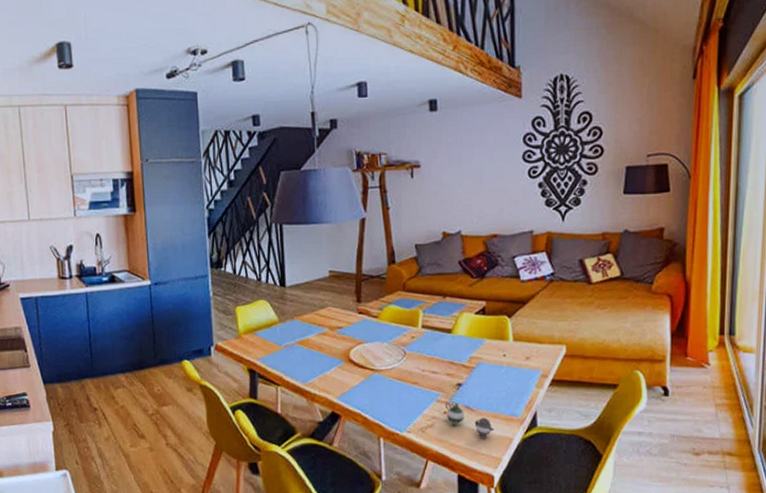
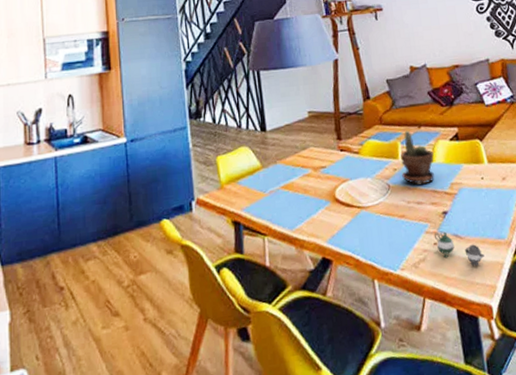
potted plant: none [420,299,456,355] -> present [400,130,434,185]

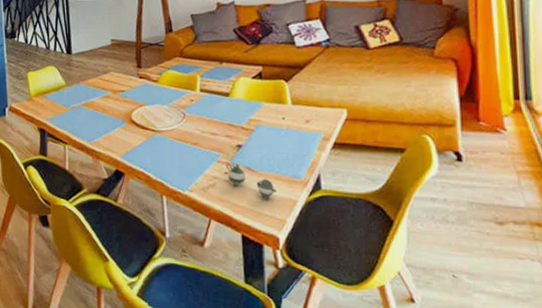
potted plant: present [400,130,434,185] -> none [198,65,234,118]

